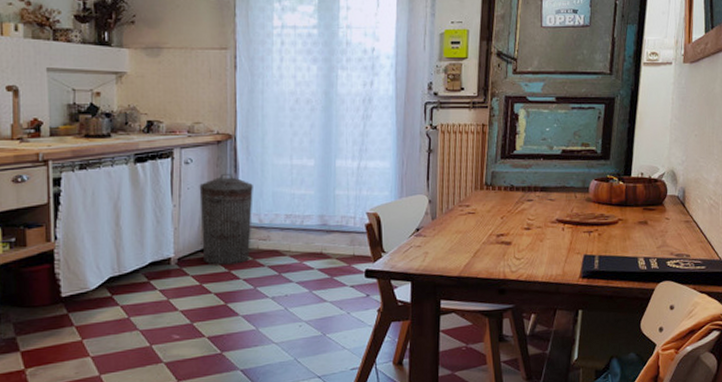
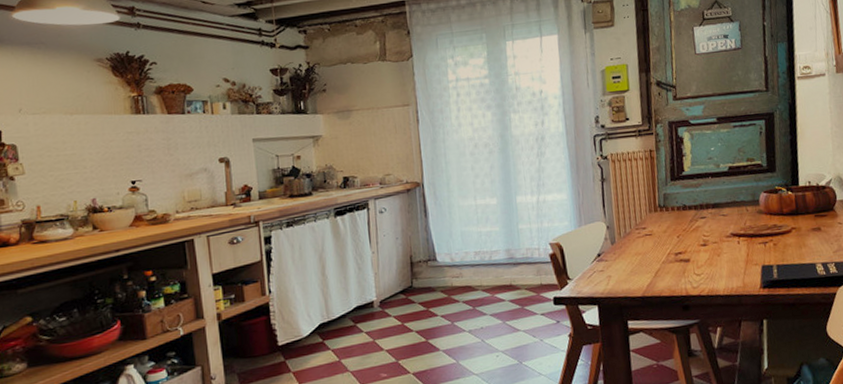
trash can: present [199,173,253,266] -> none [394,218,445,305]

